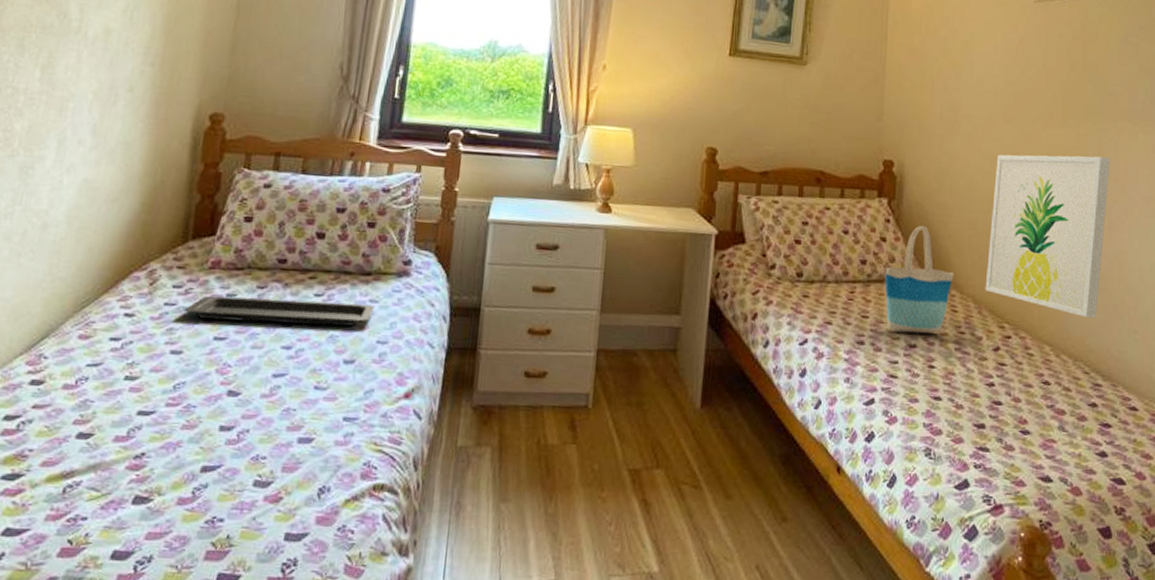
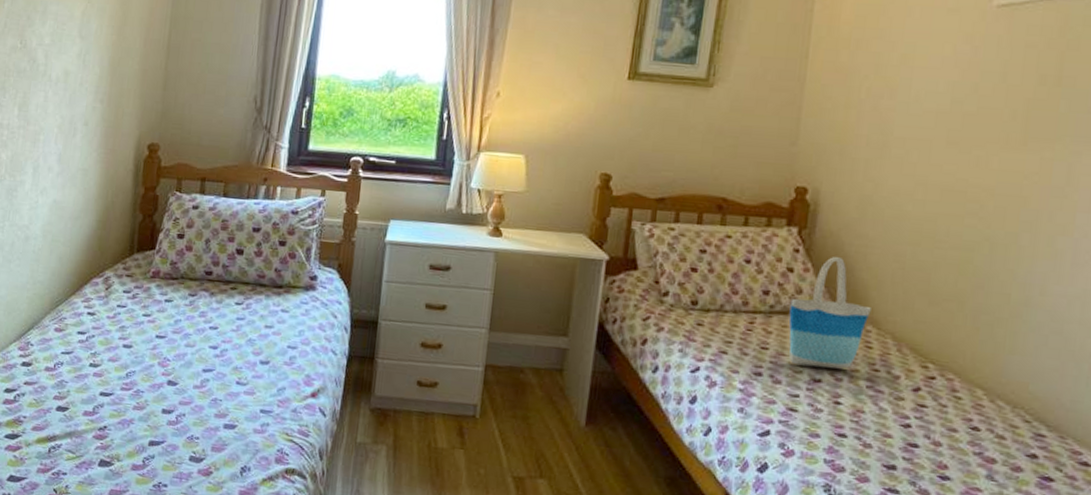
serving tray: present [184,295,375,327] -> none [132,300,286,332]
wall art: present [985,154,1110,318] -> none [907,181,1083,364]

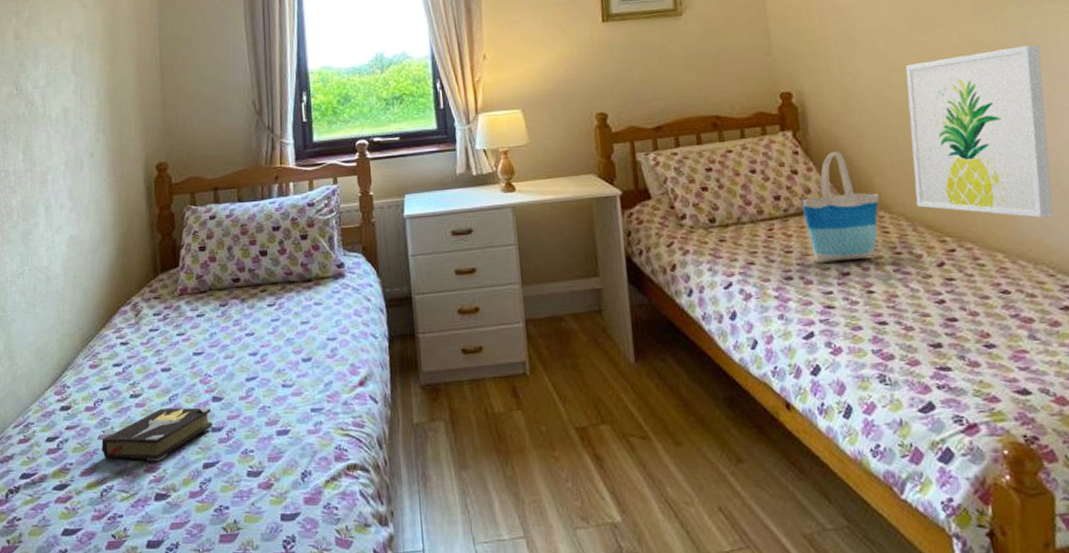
hardback book: none [55,382,165,431] -> present [101,407,213,462]
wall art: none [907,181,1083,364] -> present [905,44,1054,218]

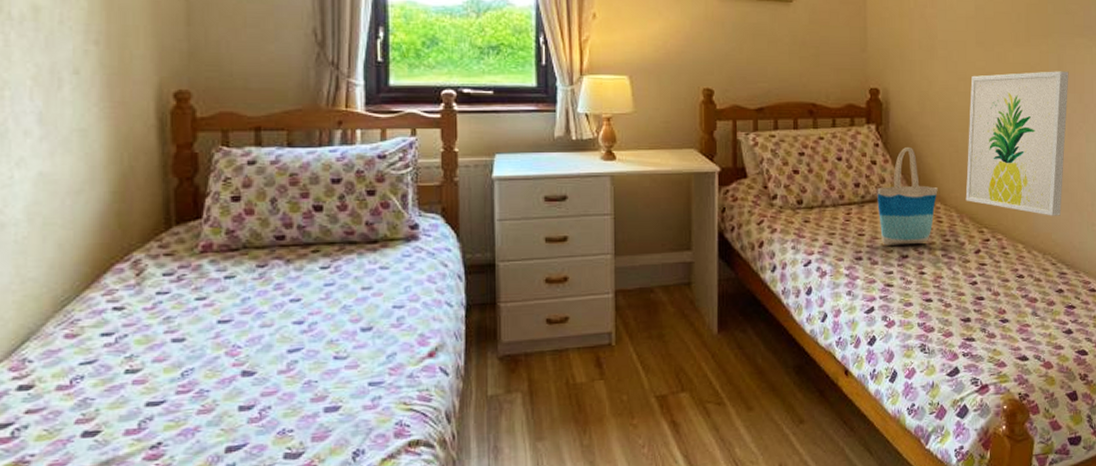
hardback book: present [101,407,213,462] -> none [80,382,240,448]

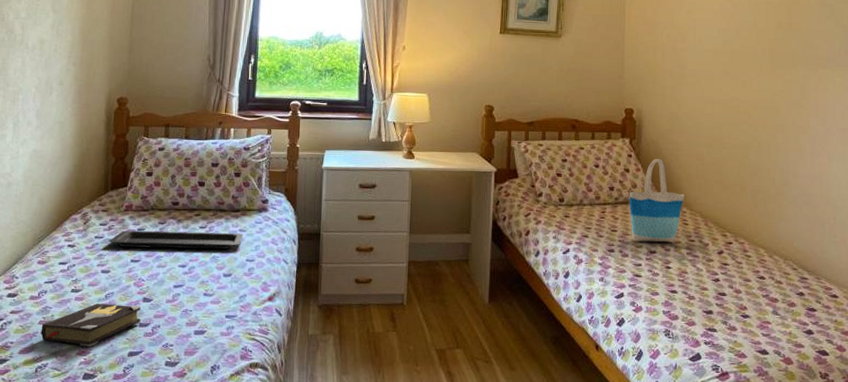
hardback book: none [80,382,240,448] -> present [41,304,141,347]
serving tray: none [179,271,386,304] -> present [109,230,244,250]
wall art: present [965,71,1069,216] -> none [710,97,812,226]

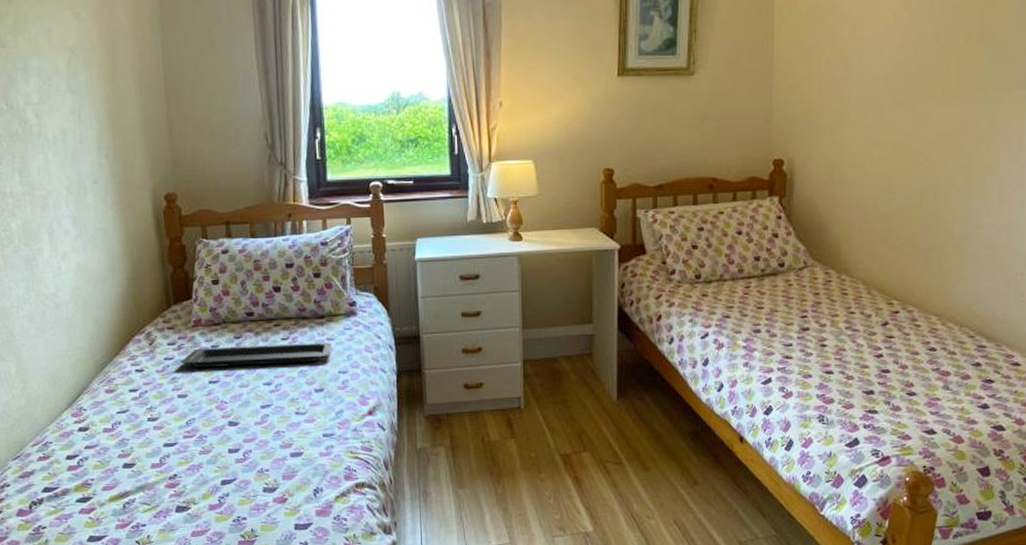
hardback book: present [41,304,141,347] -> none [121,430,230,479]
tote bag: present [629,159,684,242] -> none [778,219,844,318]

